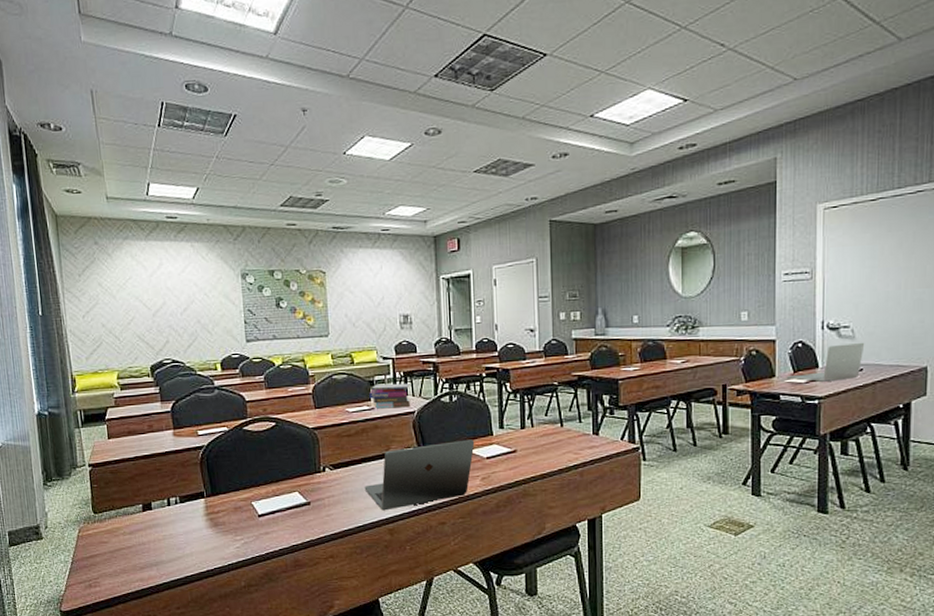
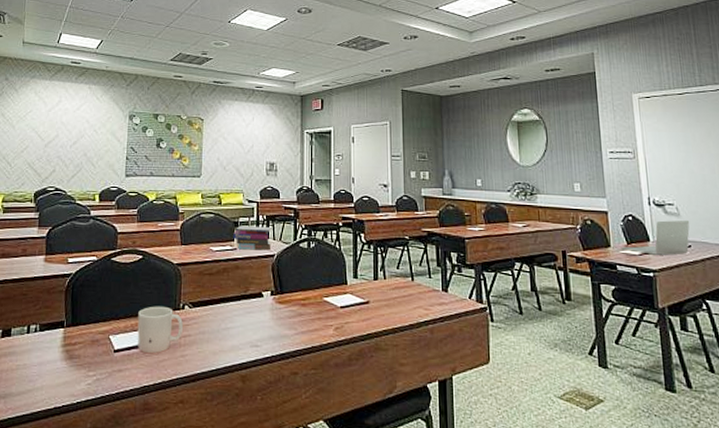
mug: none [278,470,327,516] -> present [137,306,184,354]
laptop: present [364,439,475,511] -> none [220,287,330,355]

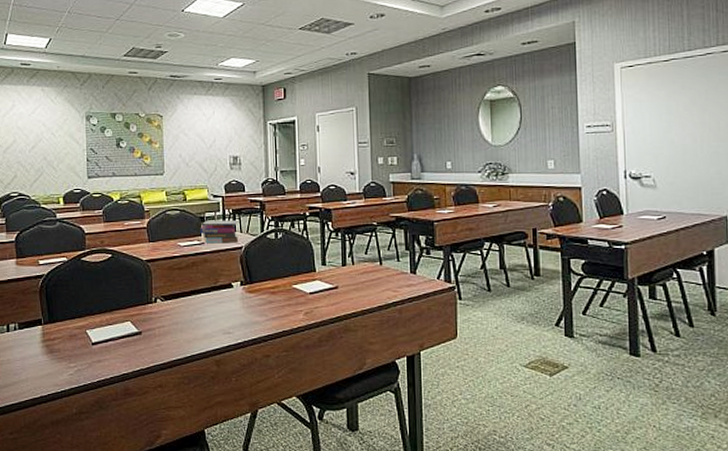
mug: present [137,306,184,354] -> none [112,301,157,345]
laptop: present [621,220,690,255] -> none [593,192,667,228]

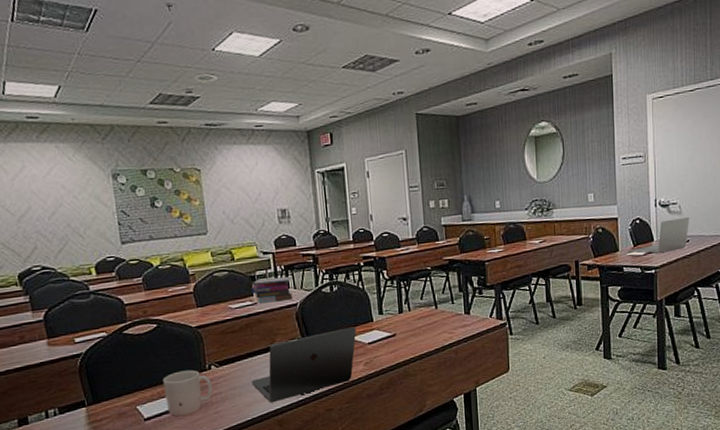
mug: none [112,301,157,345] -> present [163,370,214,417]
laptop: none [193,275,299,342] -> present [251,326,357,403]
laptop: none [593,192,667,228] -> present [628,217,690,254]

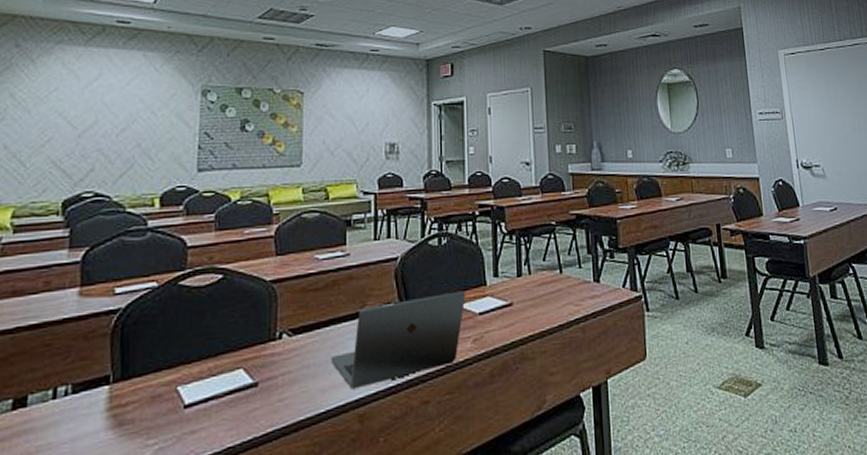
mug: present [163,370,214,417] -> none [216,338,282,404]
books: present [251,277,292,304] -> none [345,223,394,255]
laptop: present [628,217,690,254] -> none [772,182,835,221]

